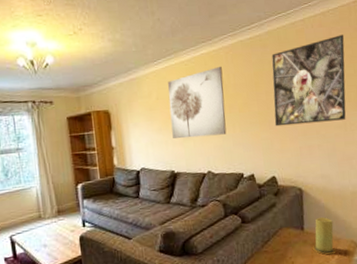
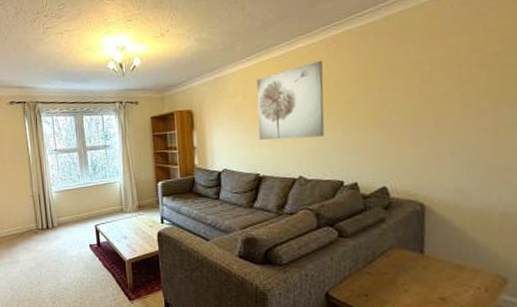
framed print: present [271,34,346,127] -> none [389,12,502,129]
candle: present [313,216,336,255] -> none [436,240,472,288]

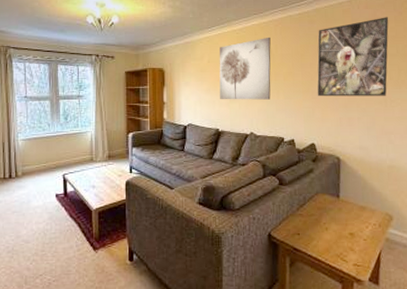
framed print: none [389,12,502,129] -> present [317,17,389,97]

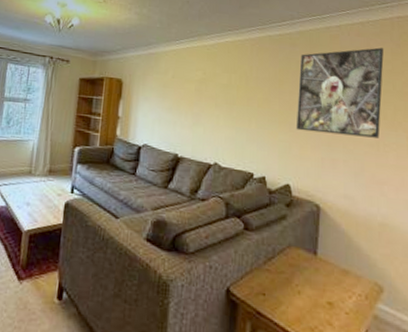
wall art: present [219,37,271,100] -> none [182,56,245,127]

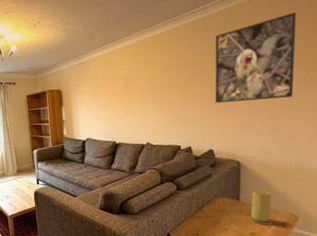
candle: none [326,244,355,294] -> present [248,189,273,225]

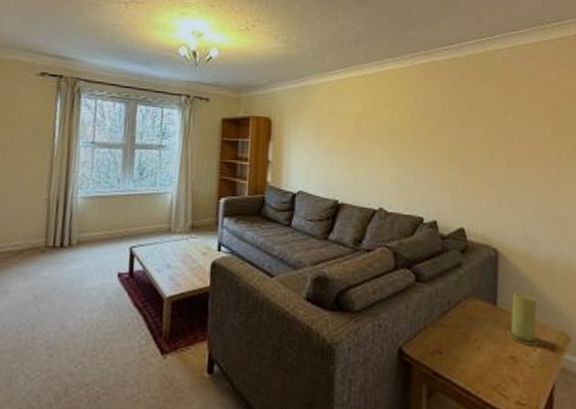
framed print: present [214,12,297,104] -> none [468,70,562,172]

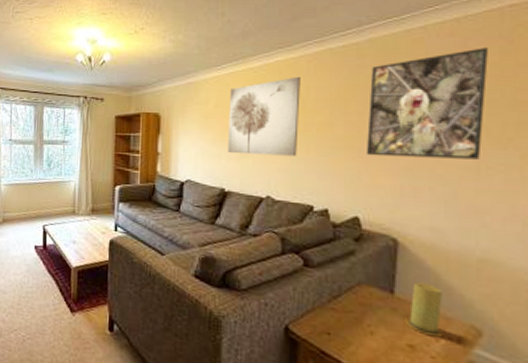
wall art: none [341,86,410,167] -> present [228,76,300,156]
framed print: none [468,70,562,172] -> present [366,47,489,160]

